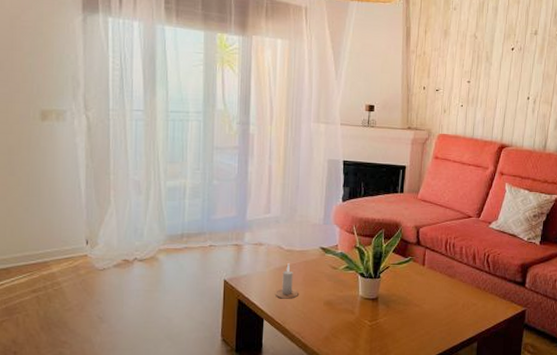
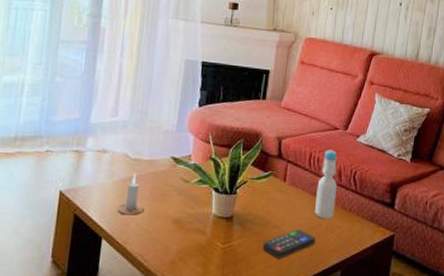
remote control: none [405,307,453,333] -> present [262,229,315,259]
bottle: none [452,236,472,298] -> present [315,150,338,219]

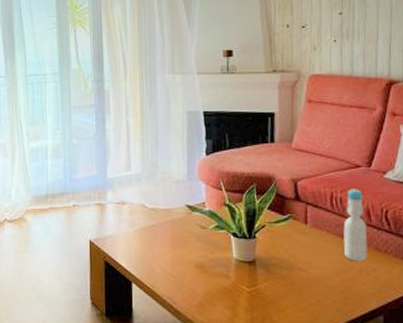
candle: present [117,174,144,215] -> none [142,223,167,261]
remote control: present [262,229,315,259] -> none [290,272,349,302]

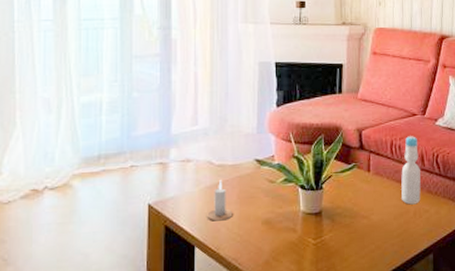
candle: none [142,223,167,261] -> present [207,180,233,221]

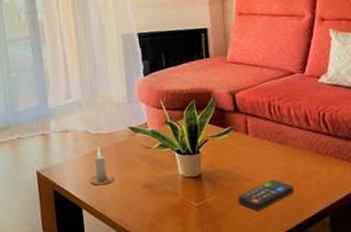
remote control: none [353,217,405,248] -> present [237,179,294,211]
bottle: present [401,136,421,205] -> none [283,95,309,167]

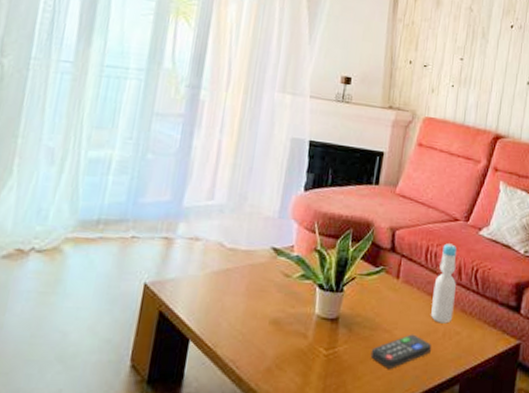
candle: present [90,148,114,186] -> none [208,266,239,314]
bottle: none [283,95,309,167] -> present [431,243,458,324]

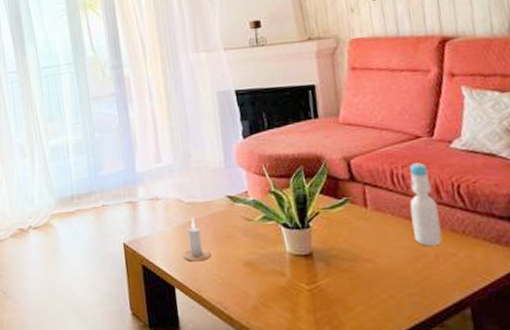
candle: none [208,266,239,314] -> present [183,218,211,262]
remote control: present [370,334,431,369] -> none [356,260,425,297]

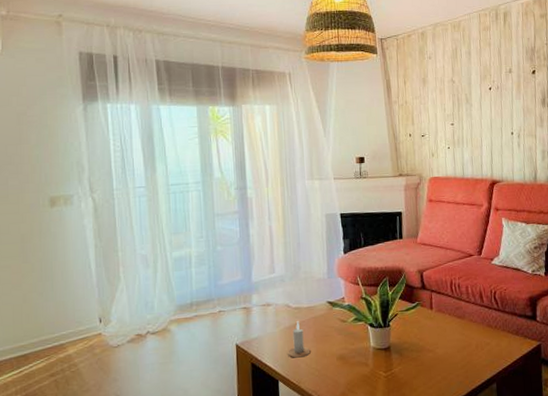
bottle: present [409,163,443,247] -> none [462,275,482,339]

